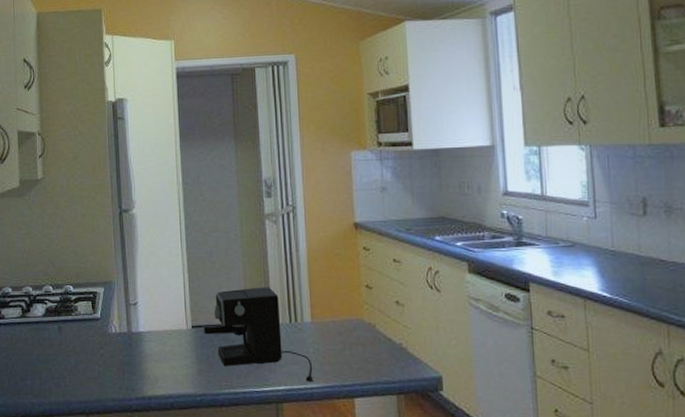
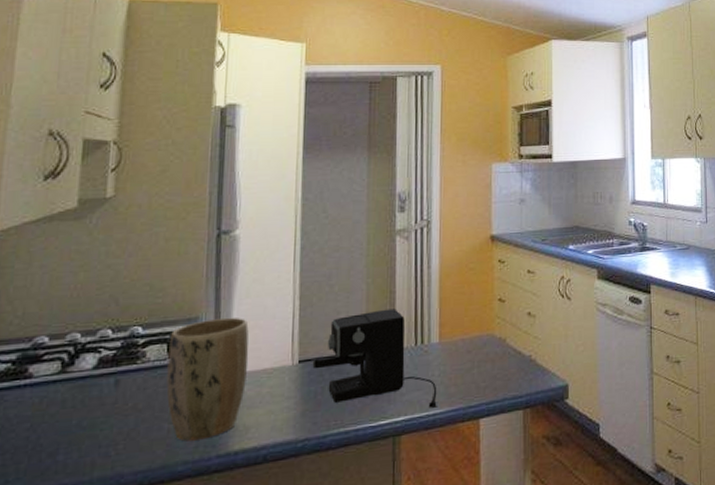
plant pot: none [93,283,153,383] -> present [166,317,249,441]

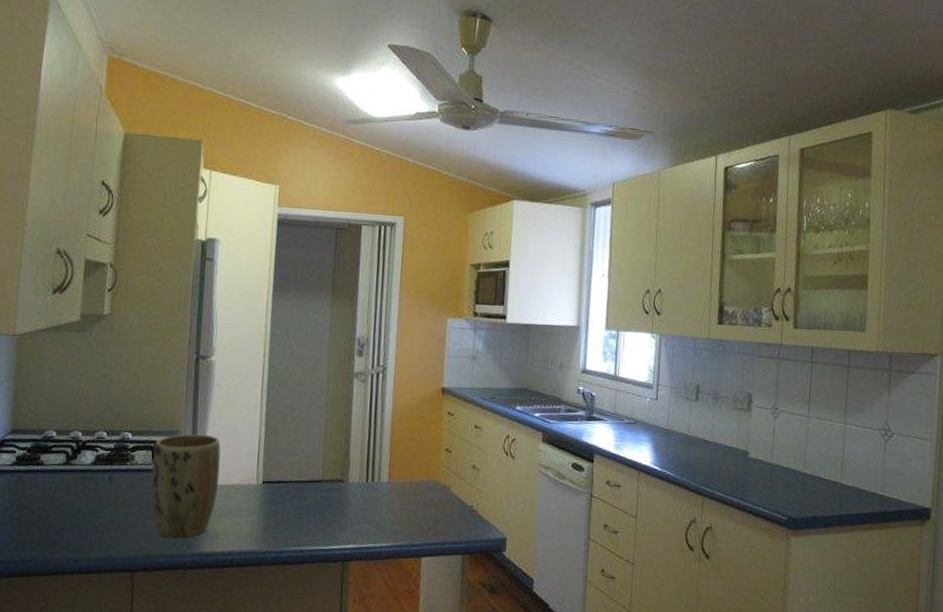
coffee maker: present [312,308,439,408] -> none [274,445,385,541]

